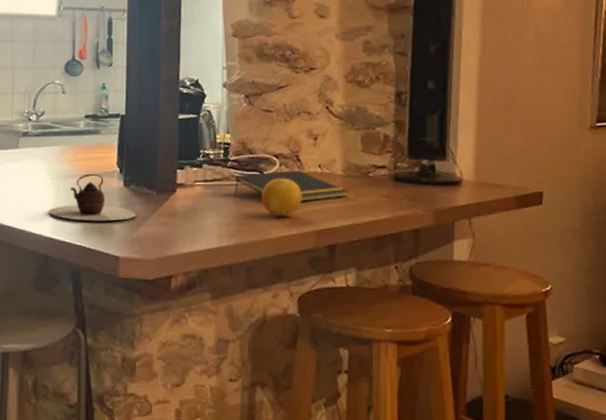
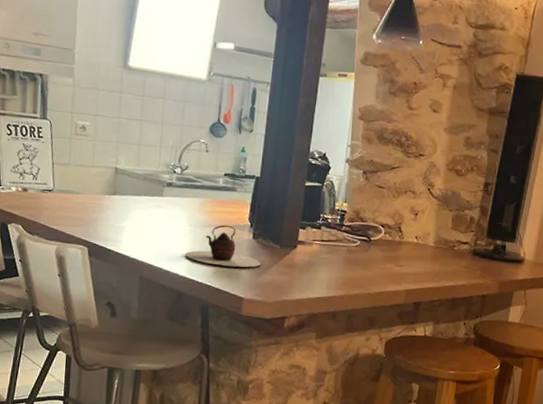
notepad: present [233,170,348,202] -> none [344,238,436,266]
fruit: present [261,178,302,216] -> none [366,244,399,276]

